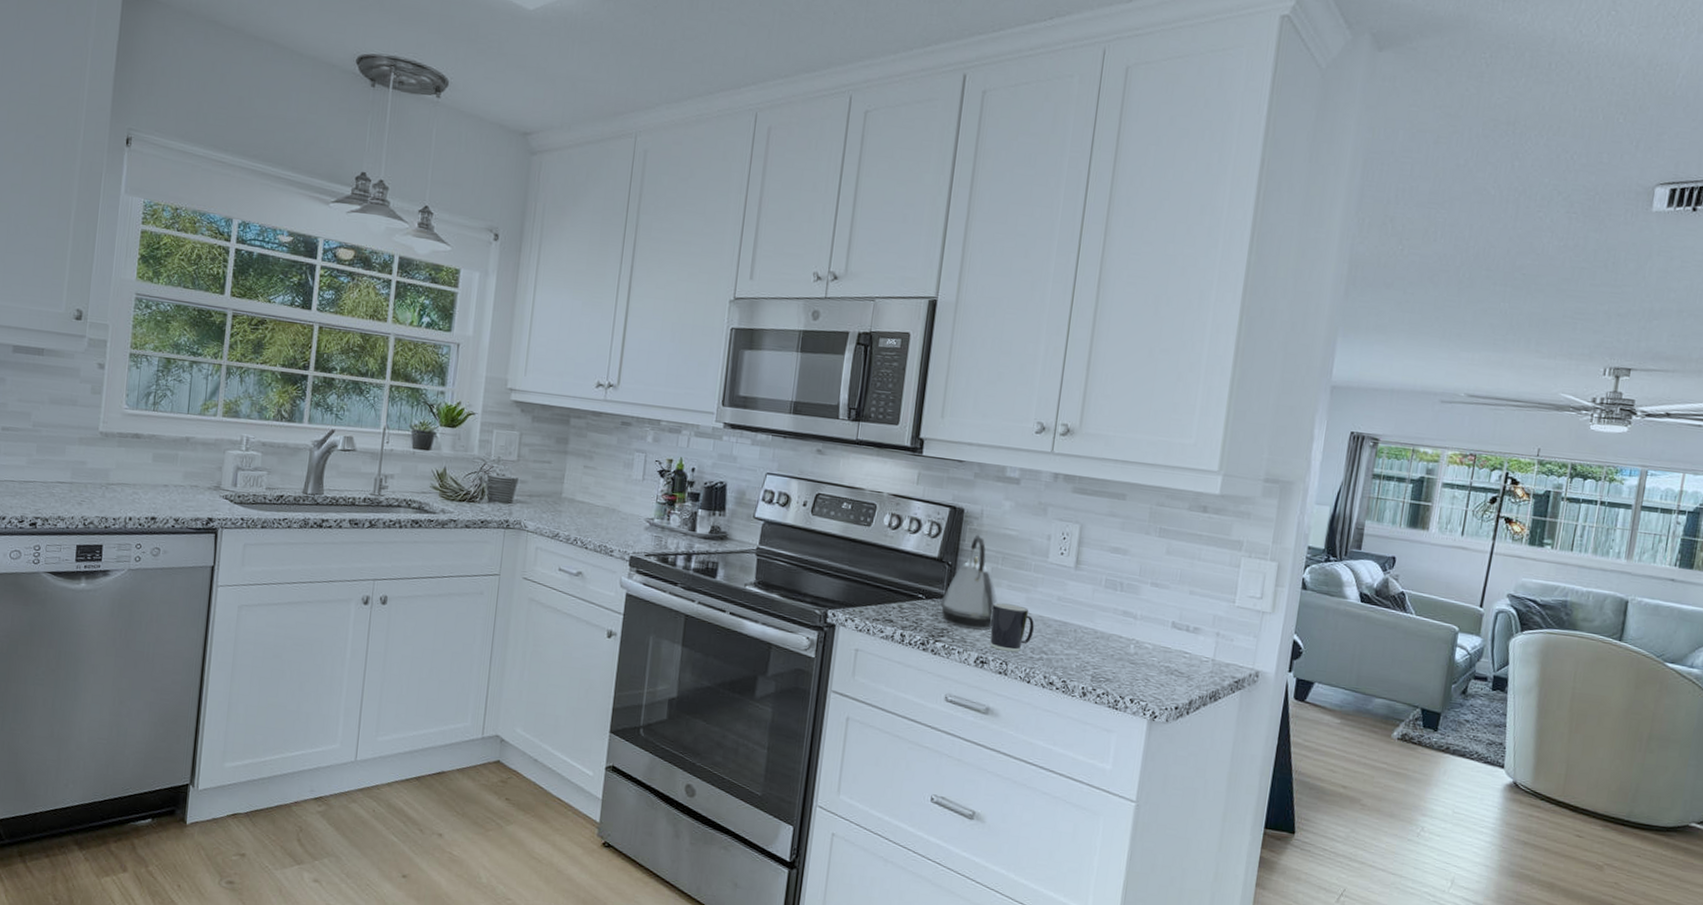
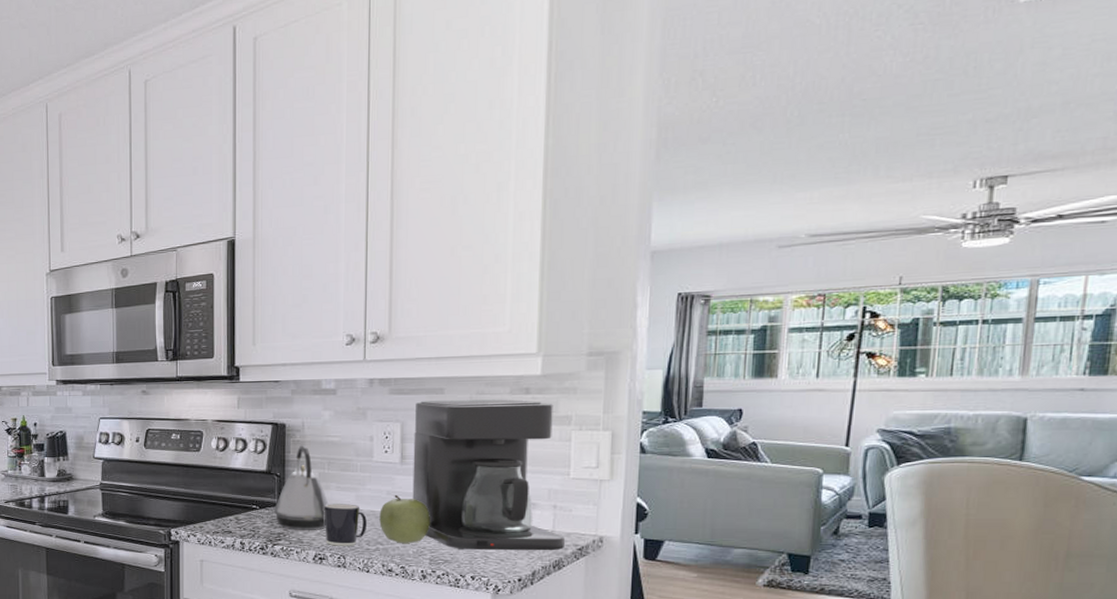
fruit: none [1046,601,1098,656] -> present [379,494,430,543]
coffee maker: none [1082,505,1228,681] -> present [412,399,565,551]

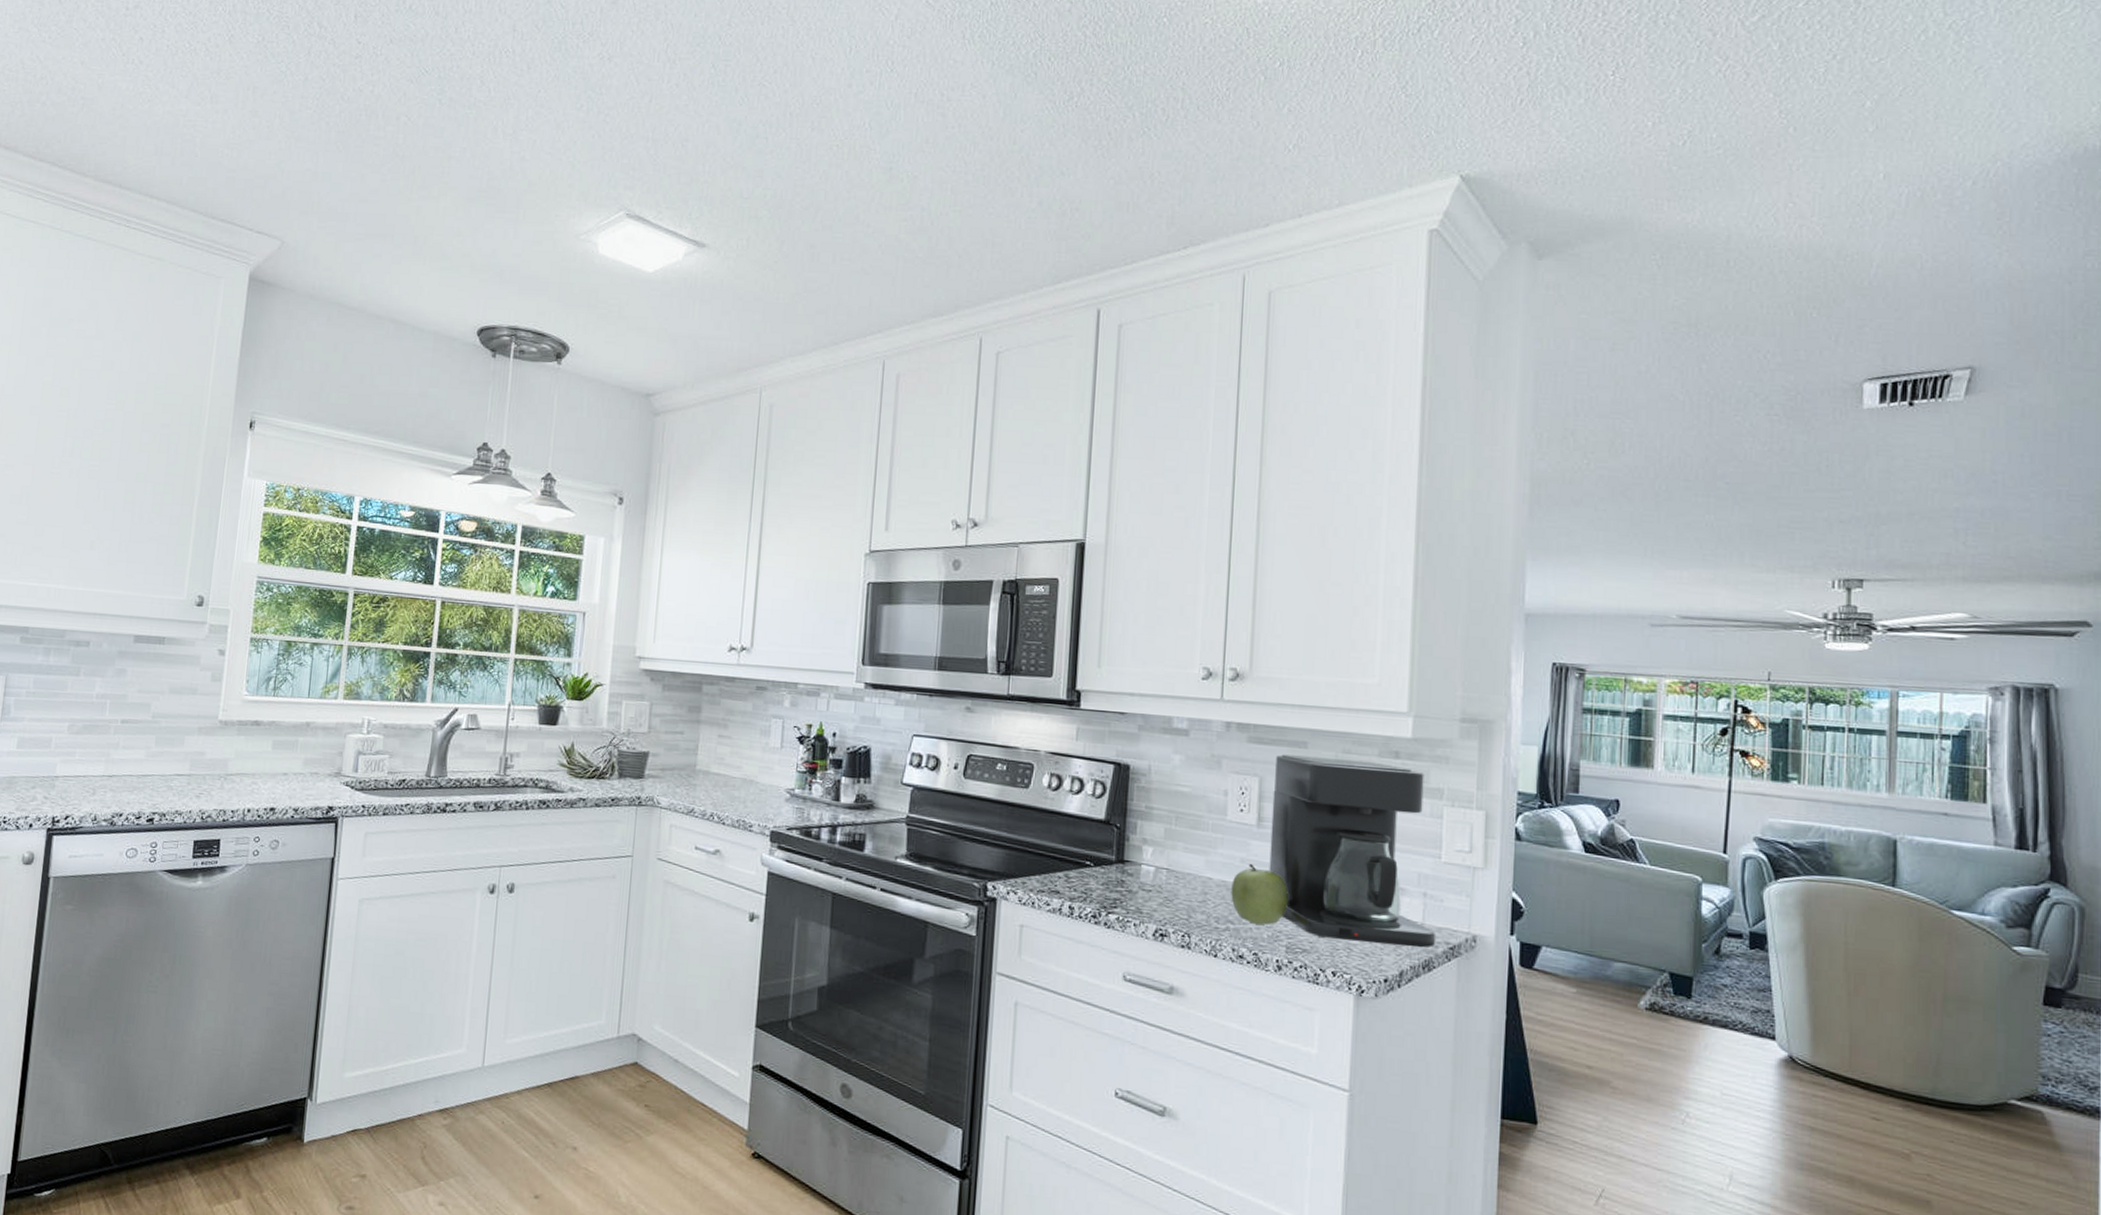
kettle: present [274,445,329,530] -> none [1111,793,1174,899]
mug: present [324,504,367,546] -> none [1168,867,1217,923]

